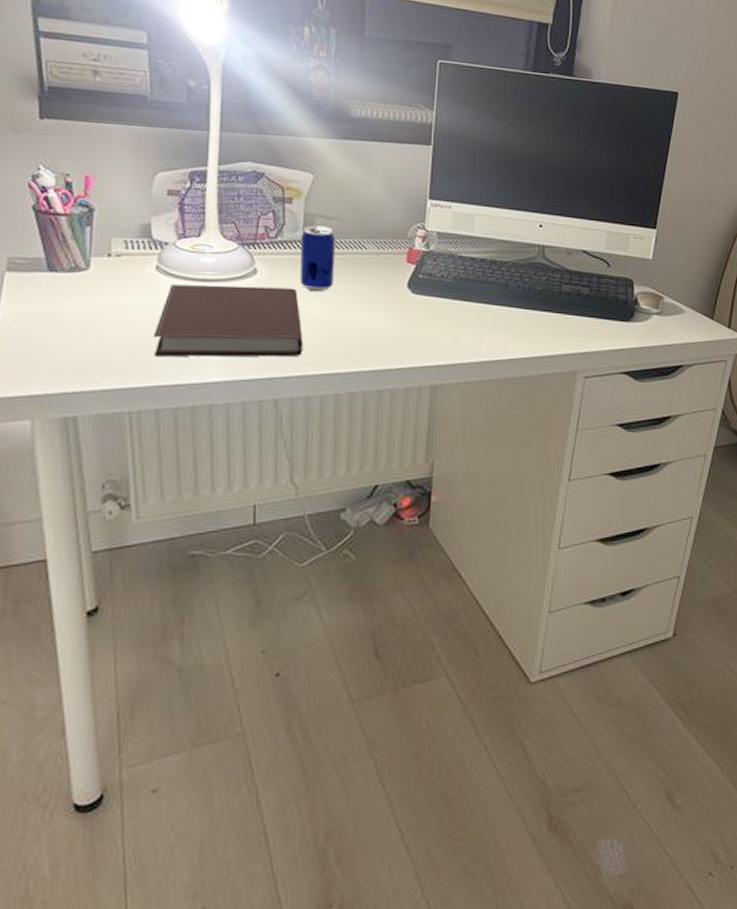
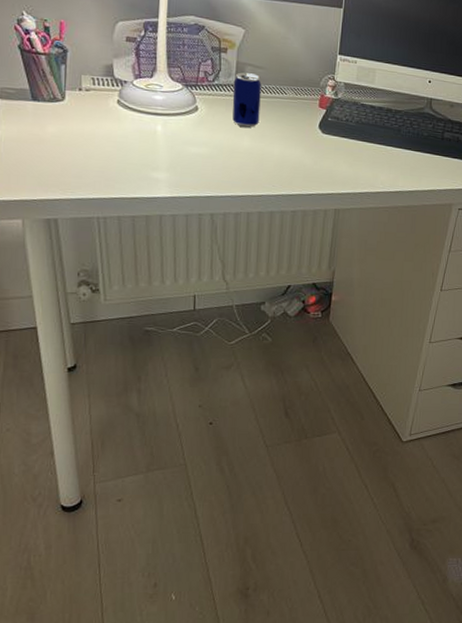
notebook: present [154,284,303,357] -> none [116,116,234,180]

